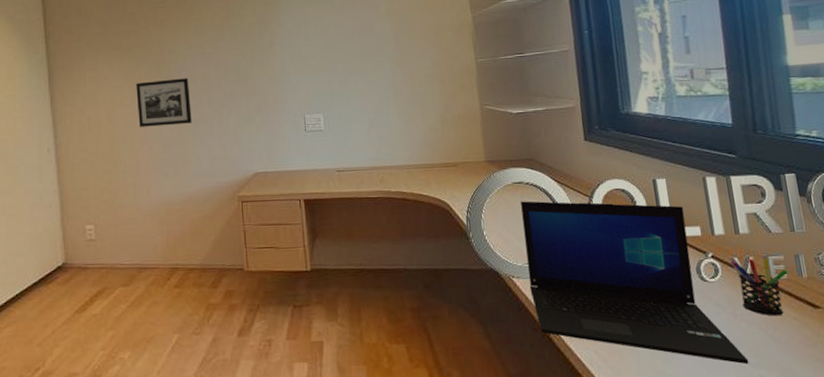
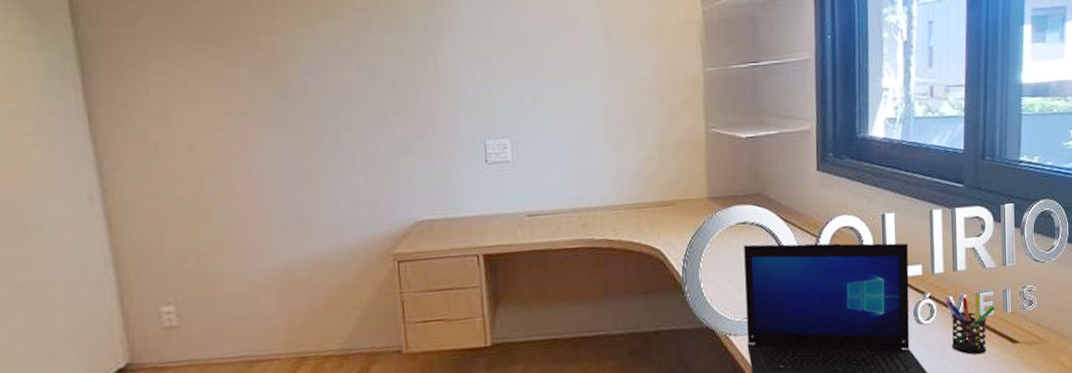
picture frame: present [136,78,192,127] -> none [233,86,323,160]

